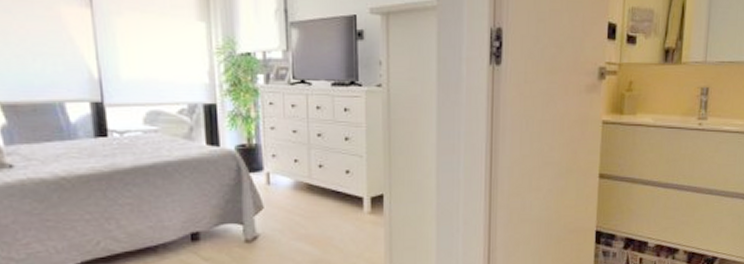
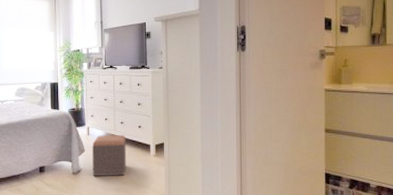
footstool: none [274,184,329,244] -> present [92,135,127,176]

